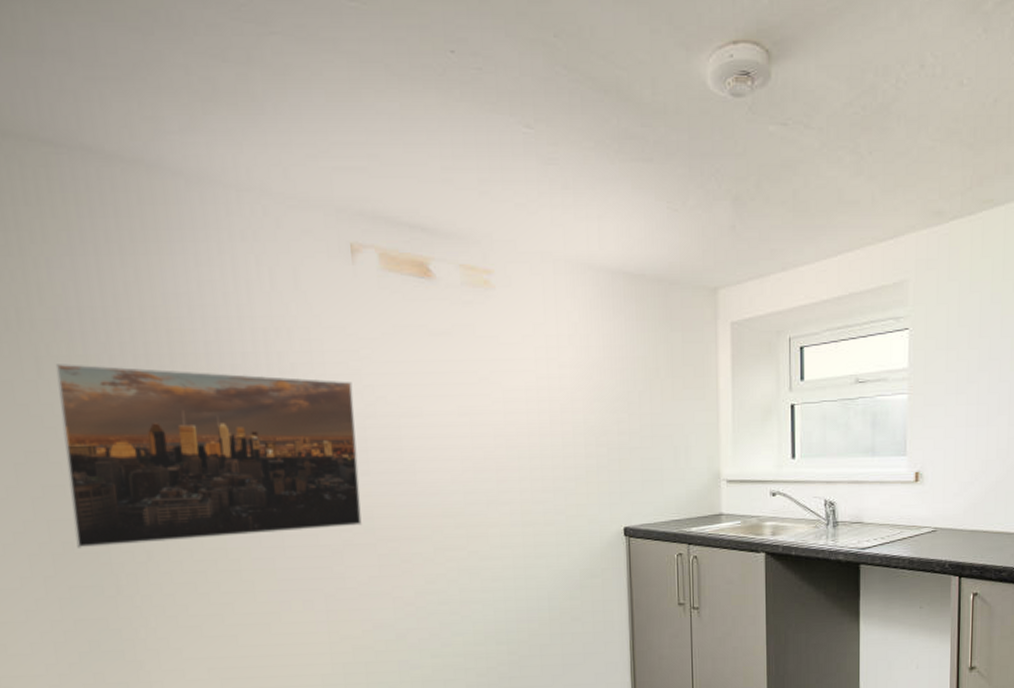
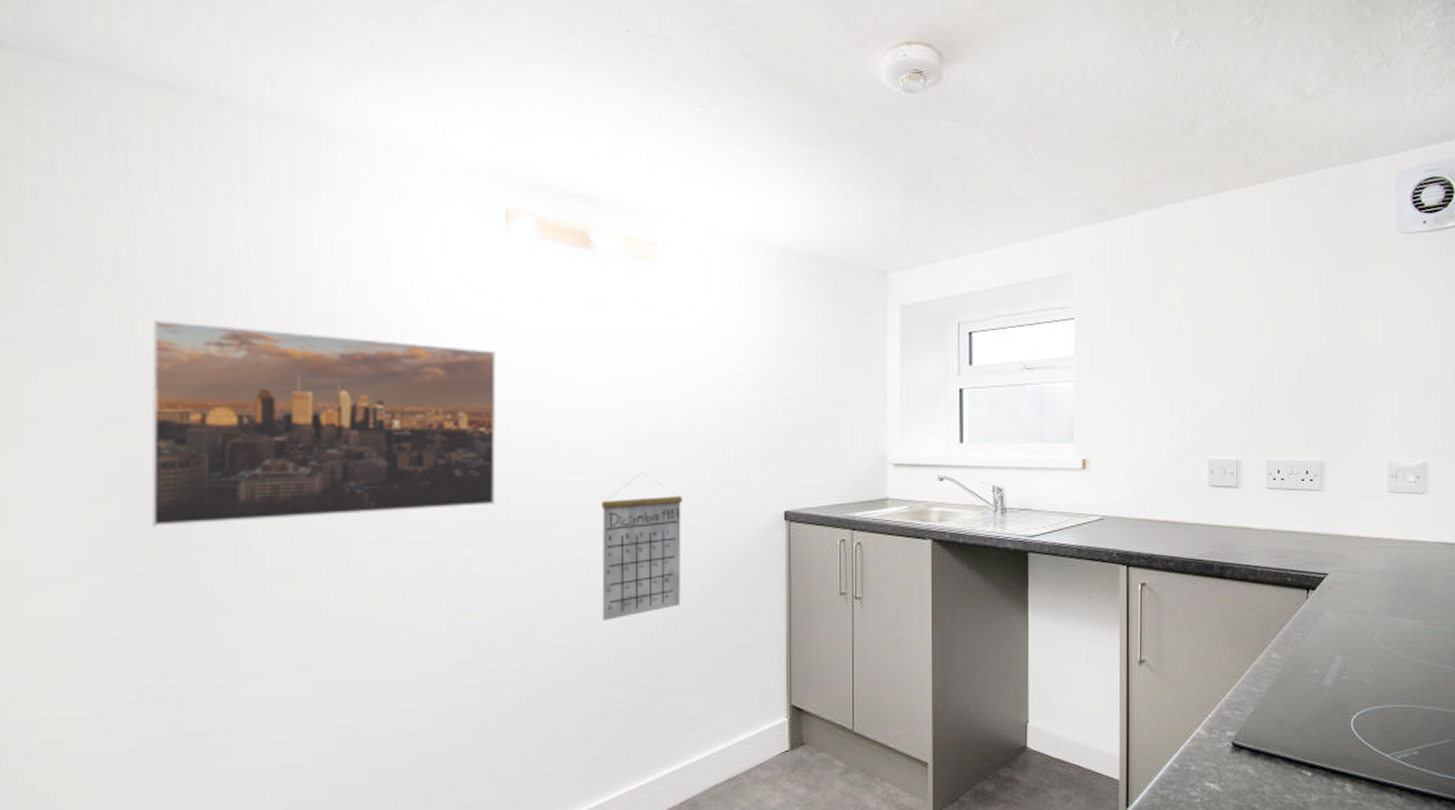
calendar: none [455,492,532,630] -> present [601,472,683,622]

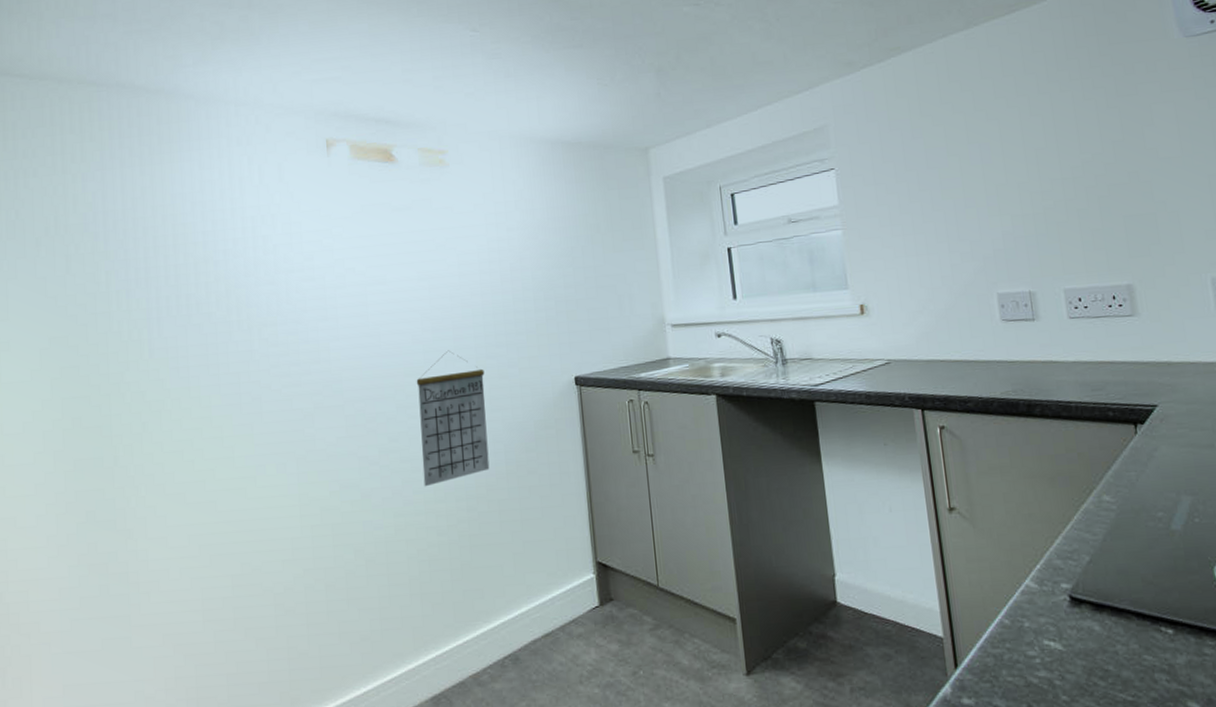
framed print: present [151,320,497,526] -> none [81,257,331,423]

